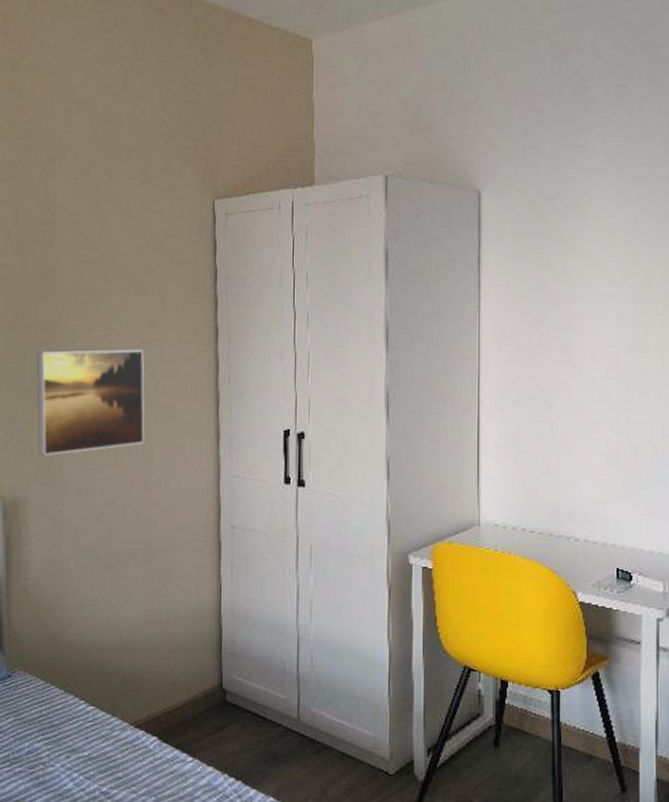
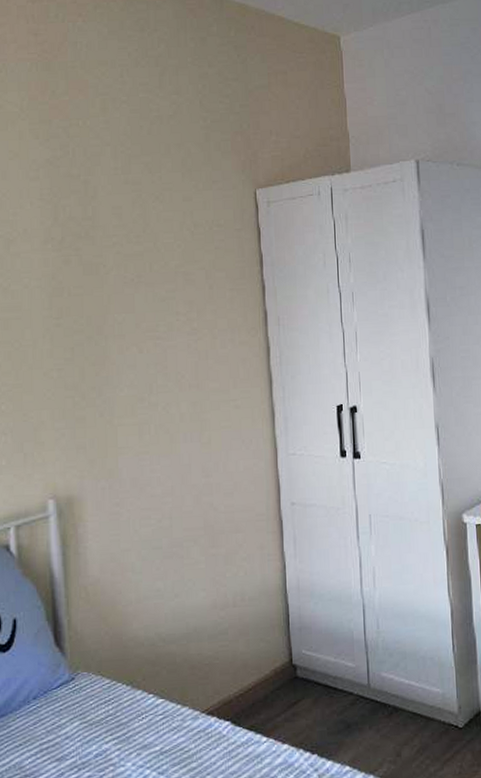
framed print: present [37,349,145,456] -> none [86,337,200,451]

